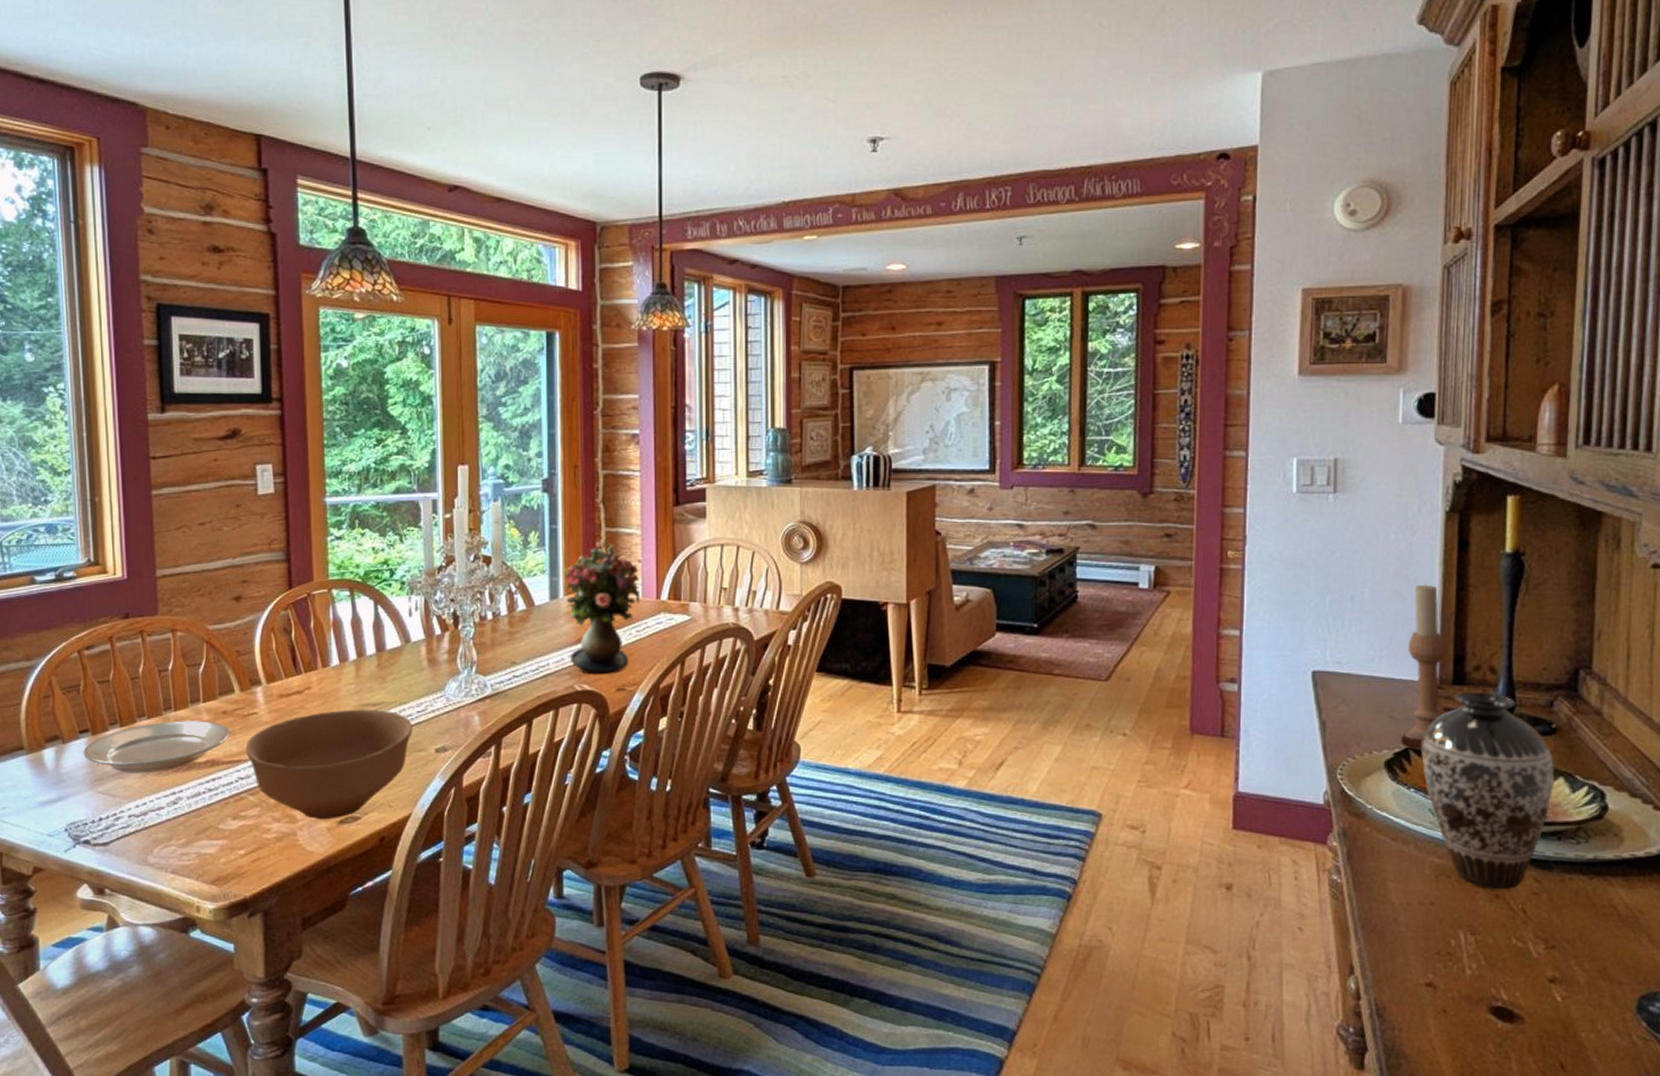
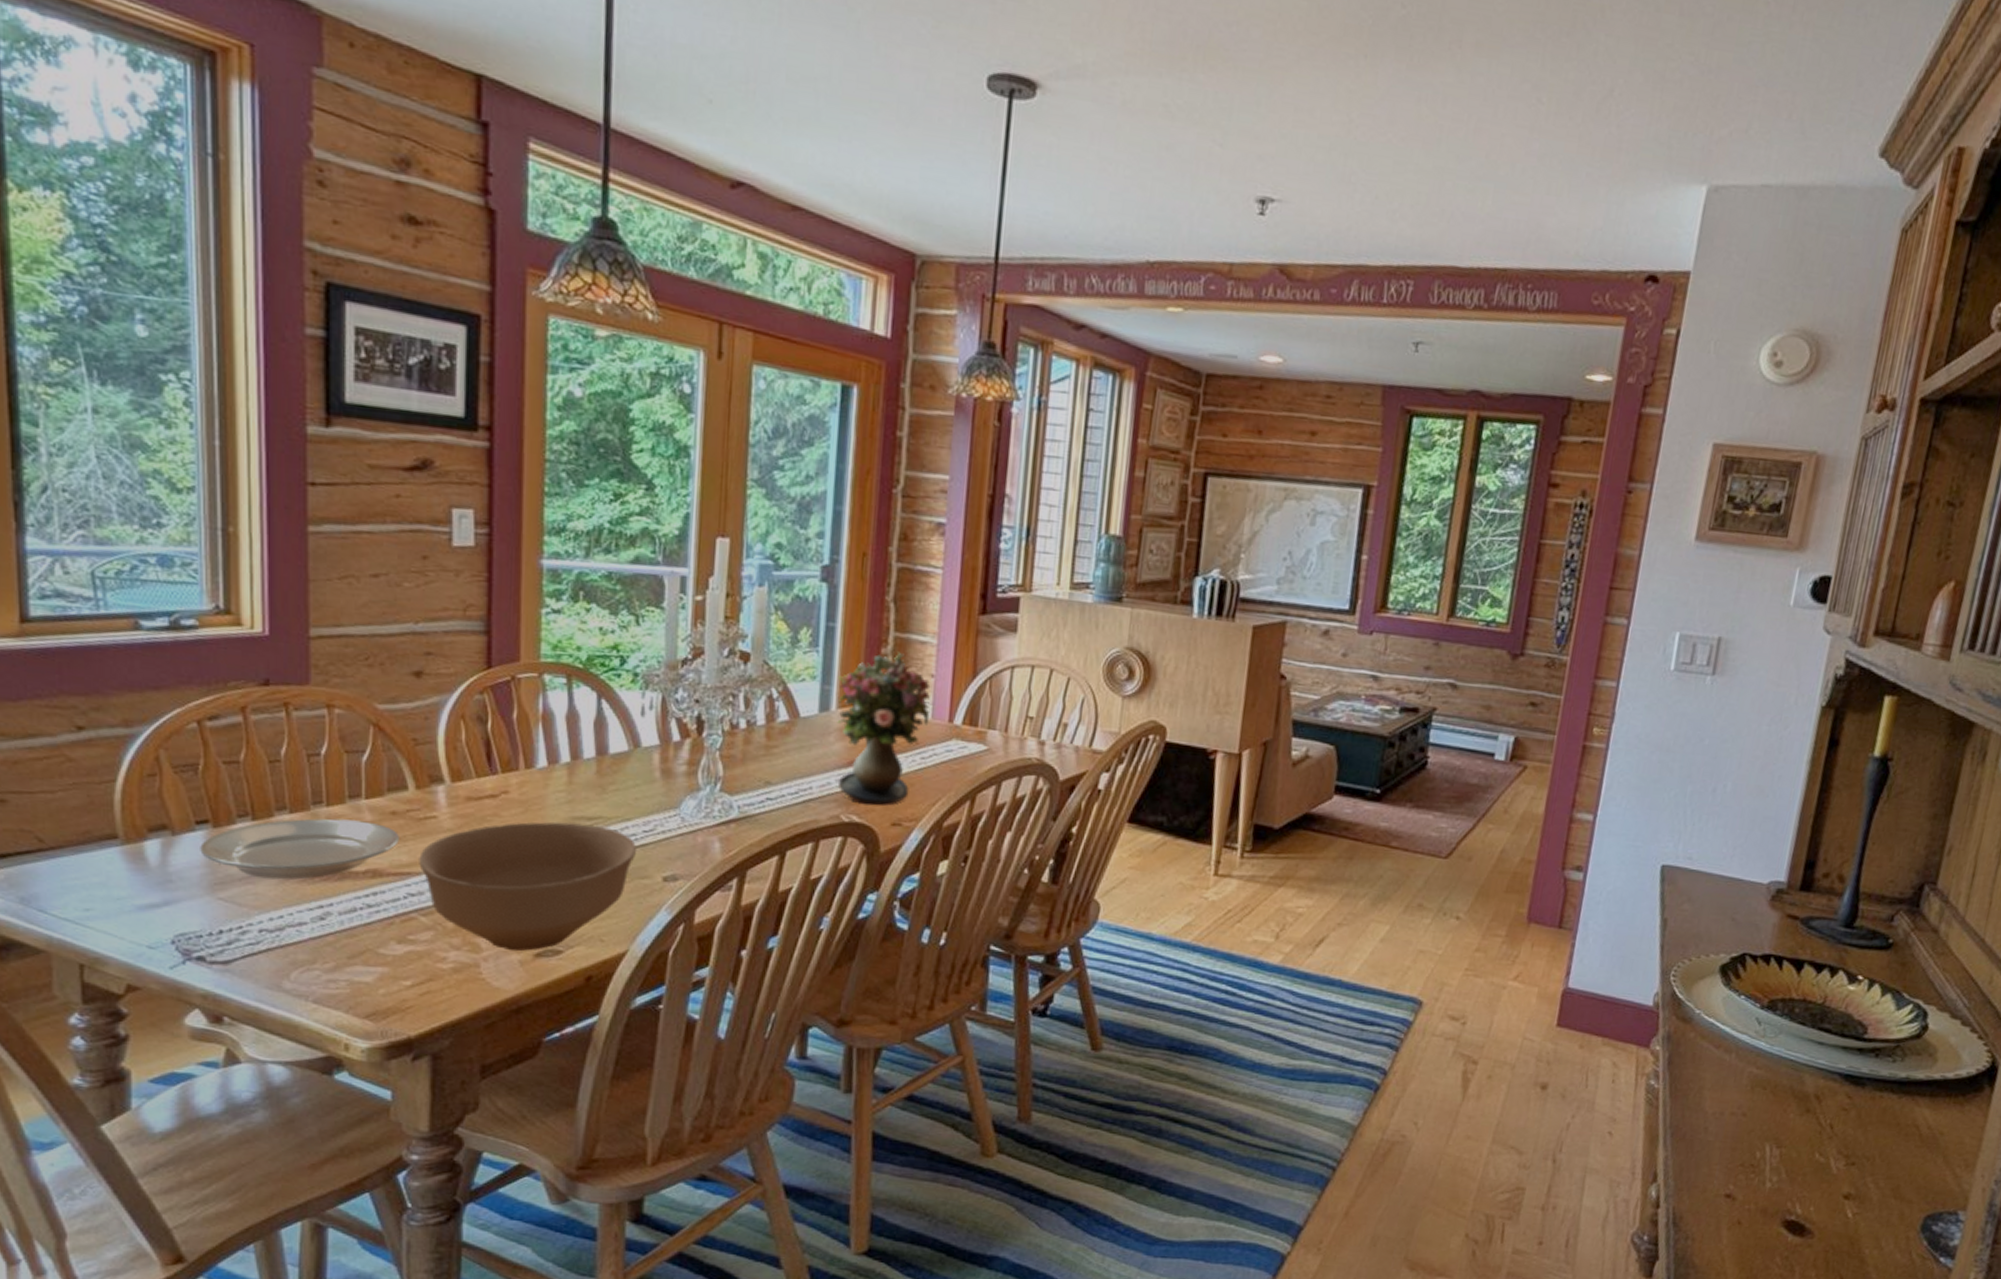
candlestick: present [1401,584,1447,751] -> none [1739,782,1801,958]
decorative vase: present [1421,691,1555,890] -> none [1755,898,1886,1105]

